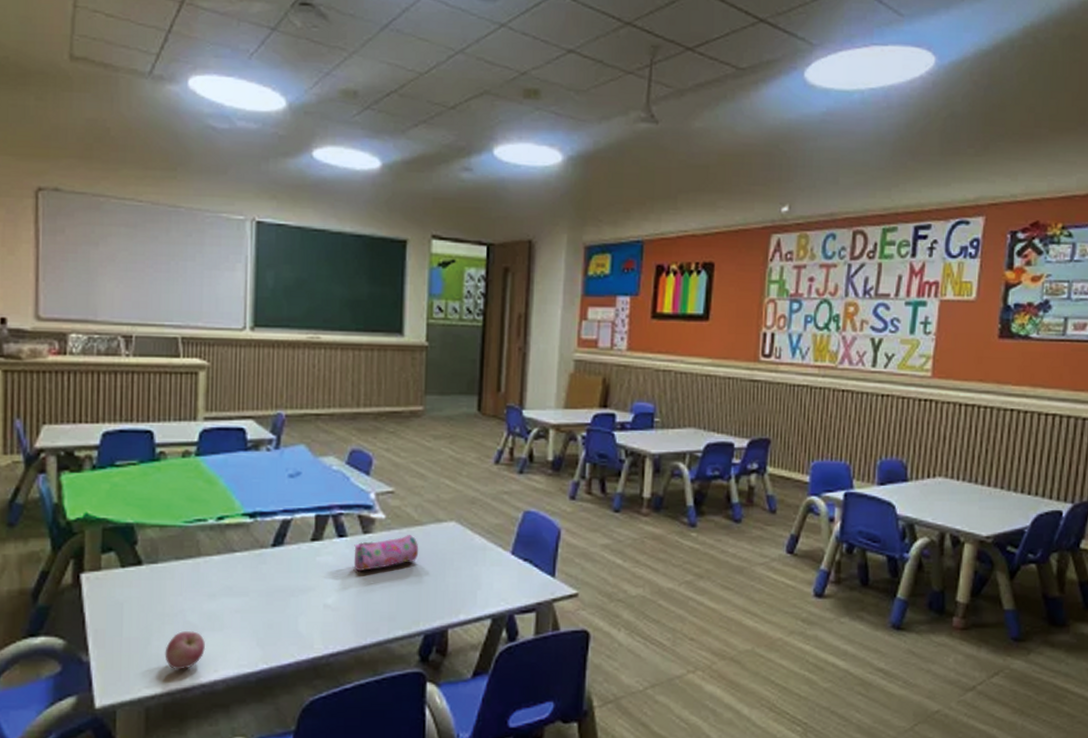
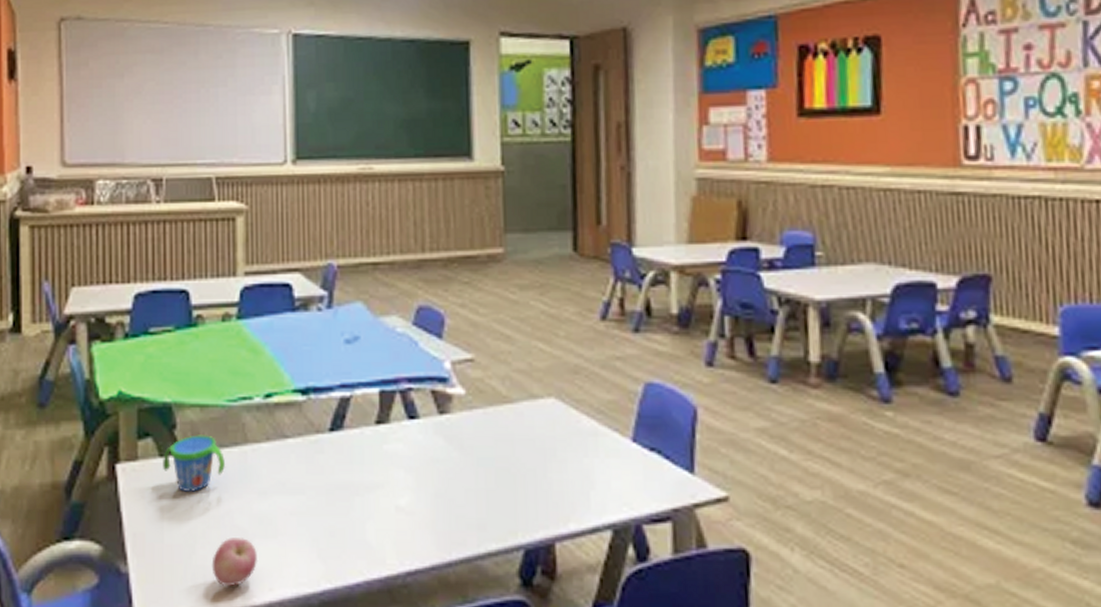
snack cup: none [124,549,181,596] -> present [163,435,226,493]
pencil case: present [354,535,419,572] -> none [428,416,511,464]

